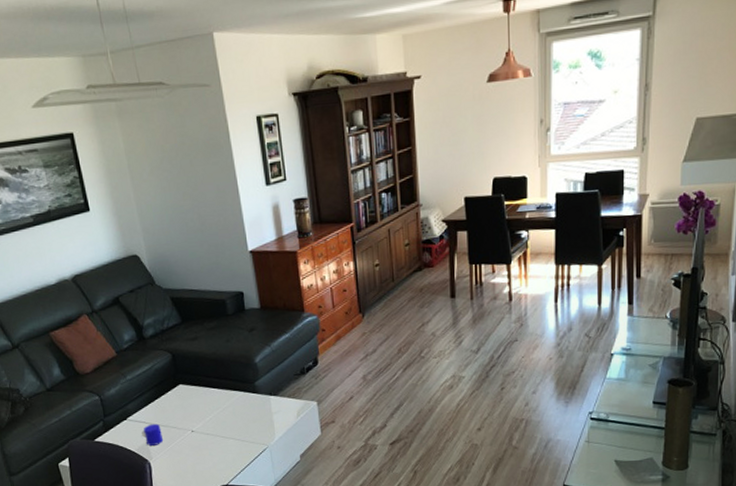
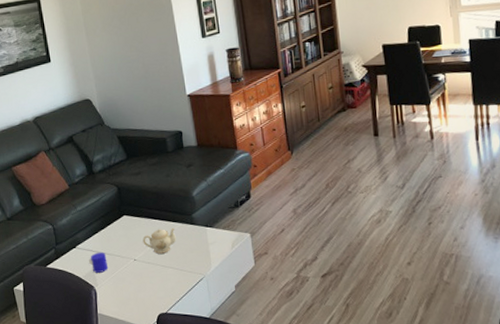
teapot: none [201,397,238,424] -> present [143,228,176,254]

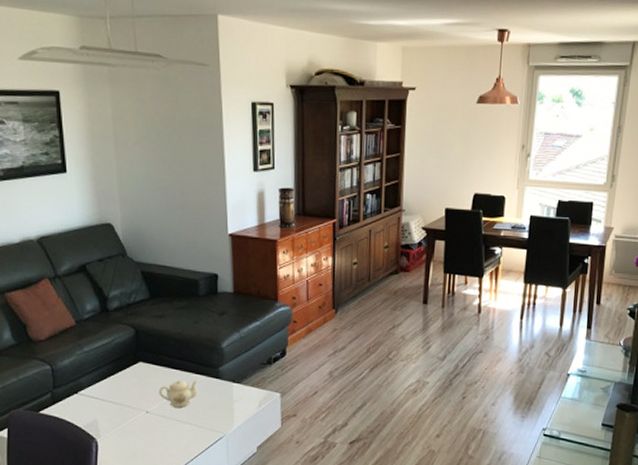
cup: present [89,252,108,273] -> none [92,400,114,423]

